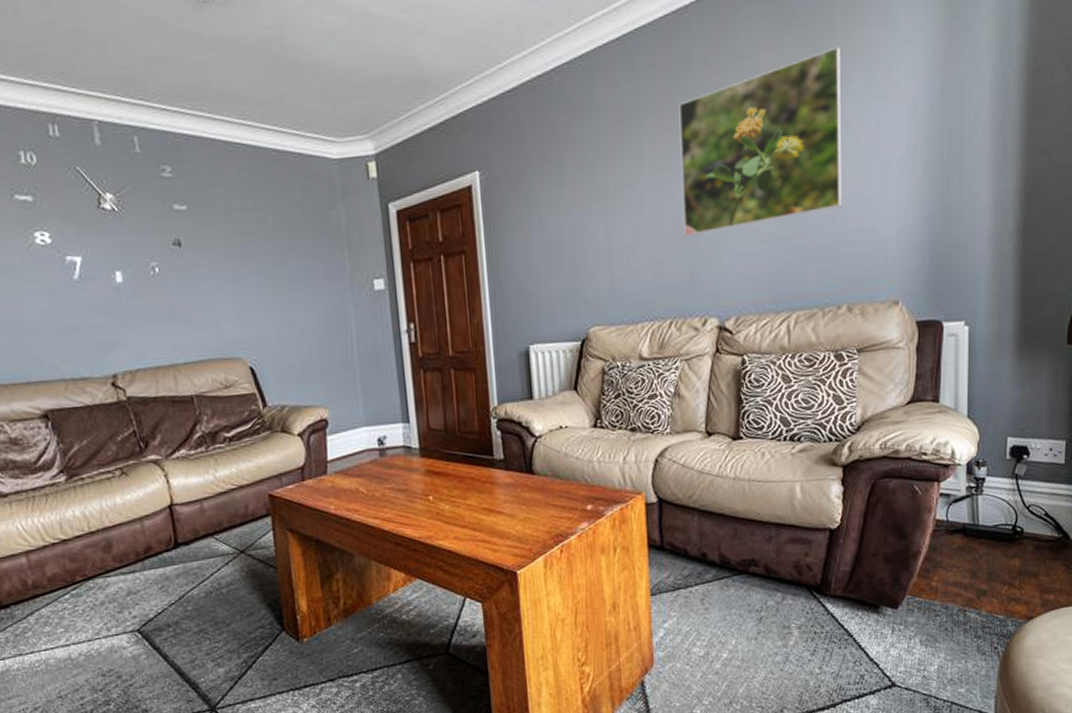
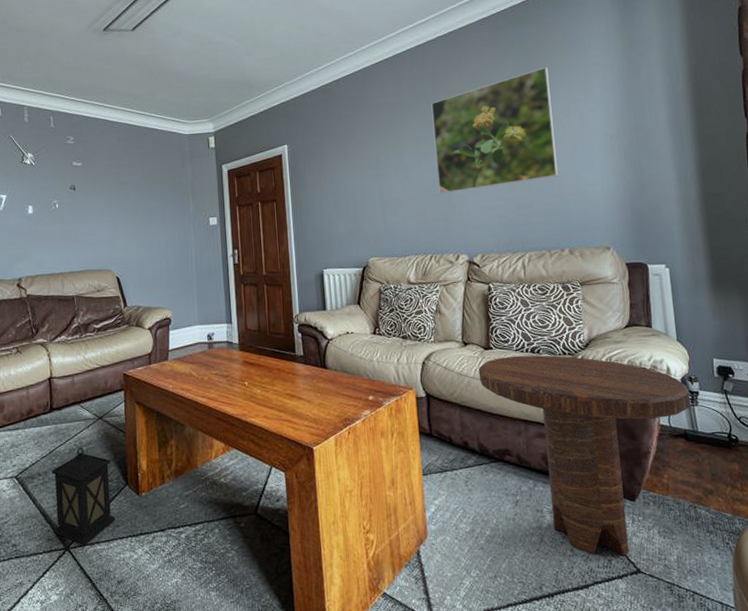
lantern: none [183,589,272,704] -> present [51,447,116,545]
side table: none [724,443,975,671] -> present [478,355,691,556]

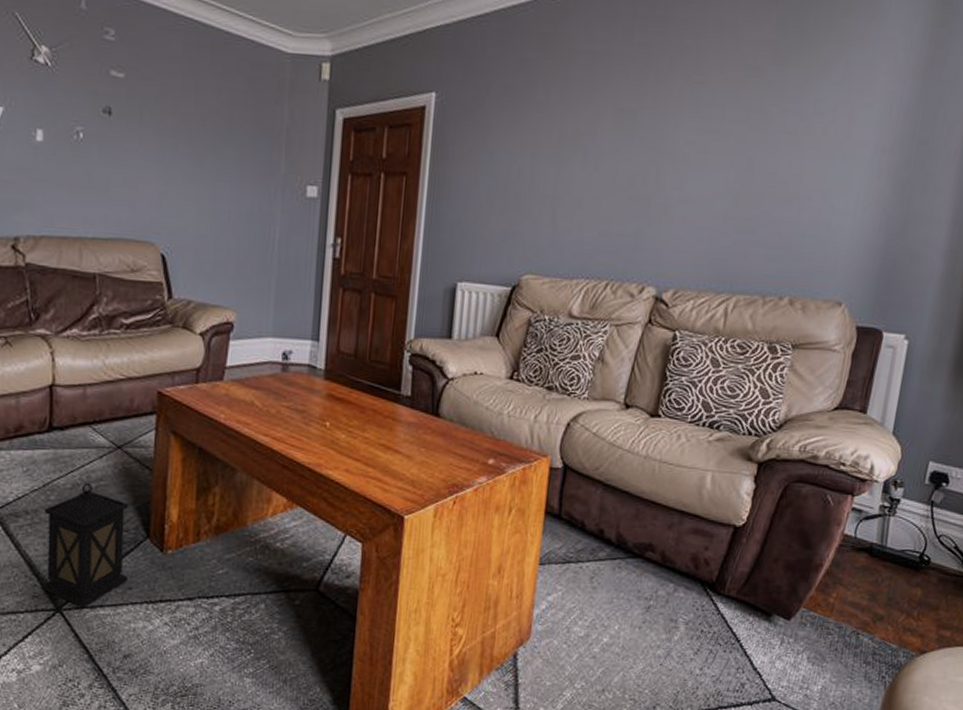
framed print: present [431,67,559,194] -> none [635,31,825,199]
side table: present [478,355,691,556] -> none [635,429,890,681]

